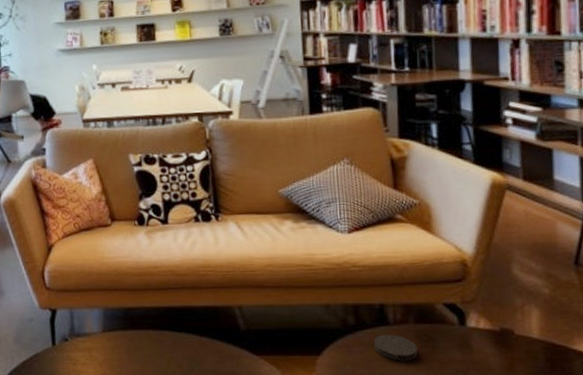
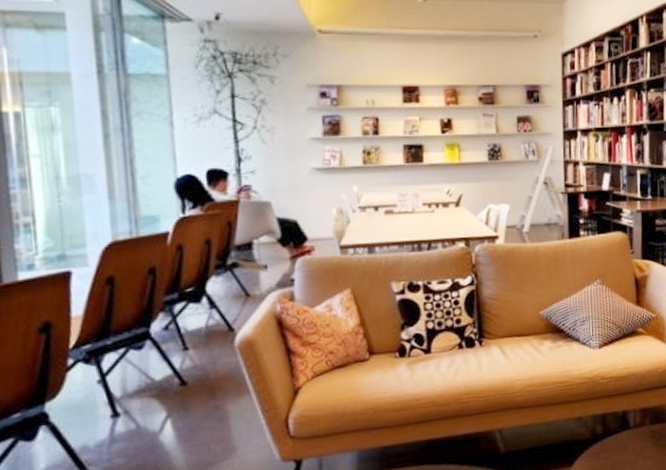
coaster: present [373,334,418,361] -> none [617,437,652,461]

